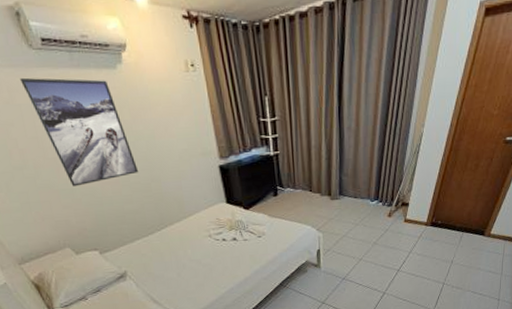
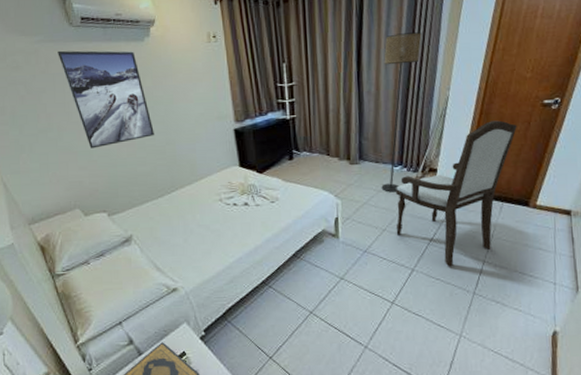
floor lamp: none [359,65,401,225] -> present [381,32,422,192]
armchair: none [371,157,481,290] -> present [396,120,517,267]

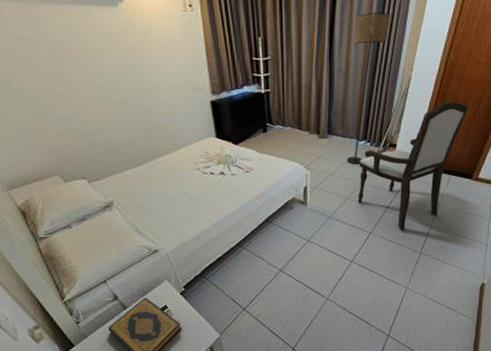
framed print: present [57,50,154,149] -> none [25,11,131,116]

